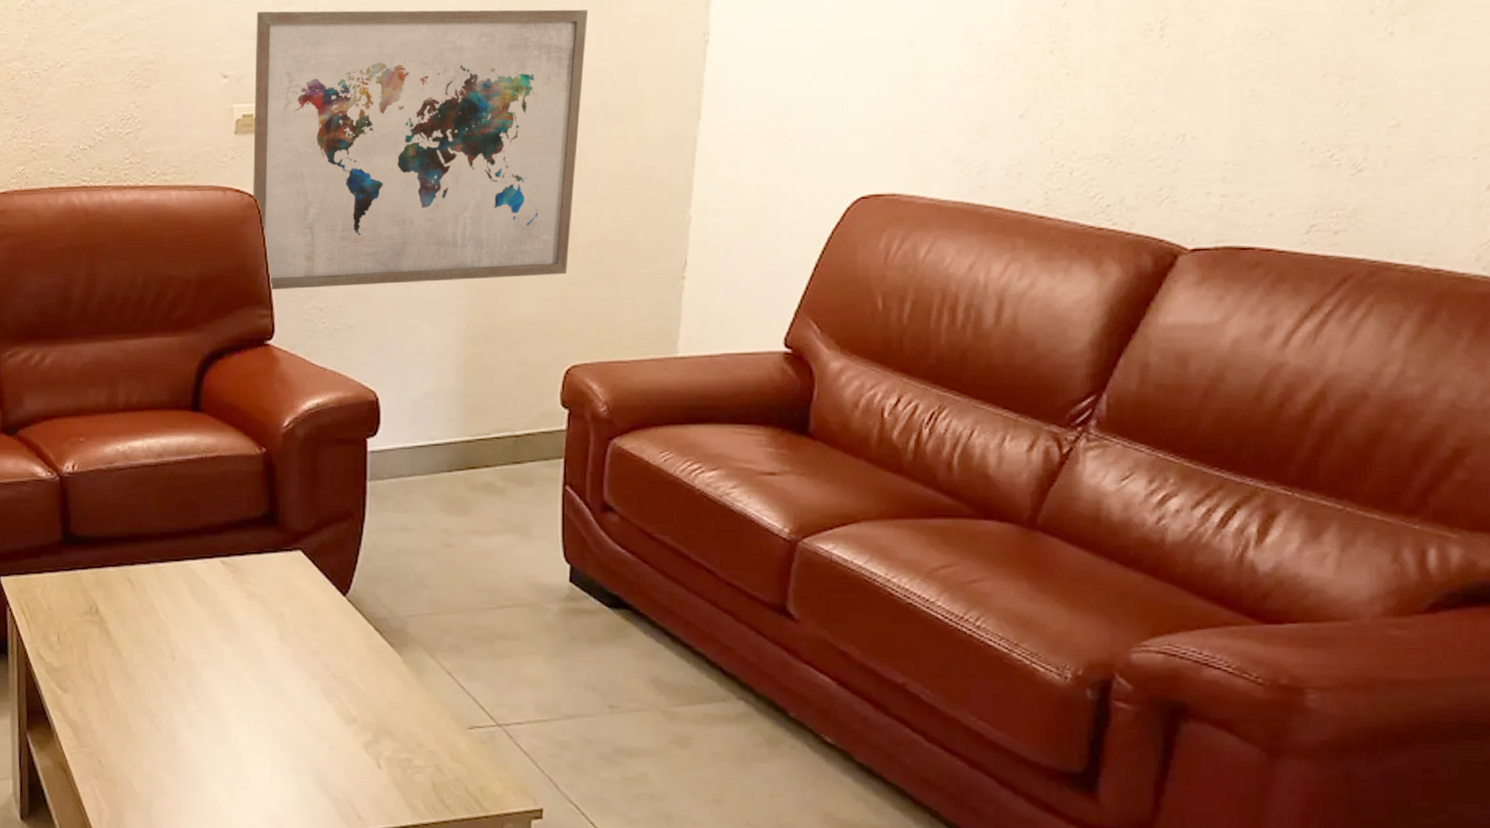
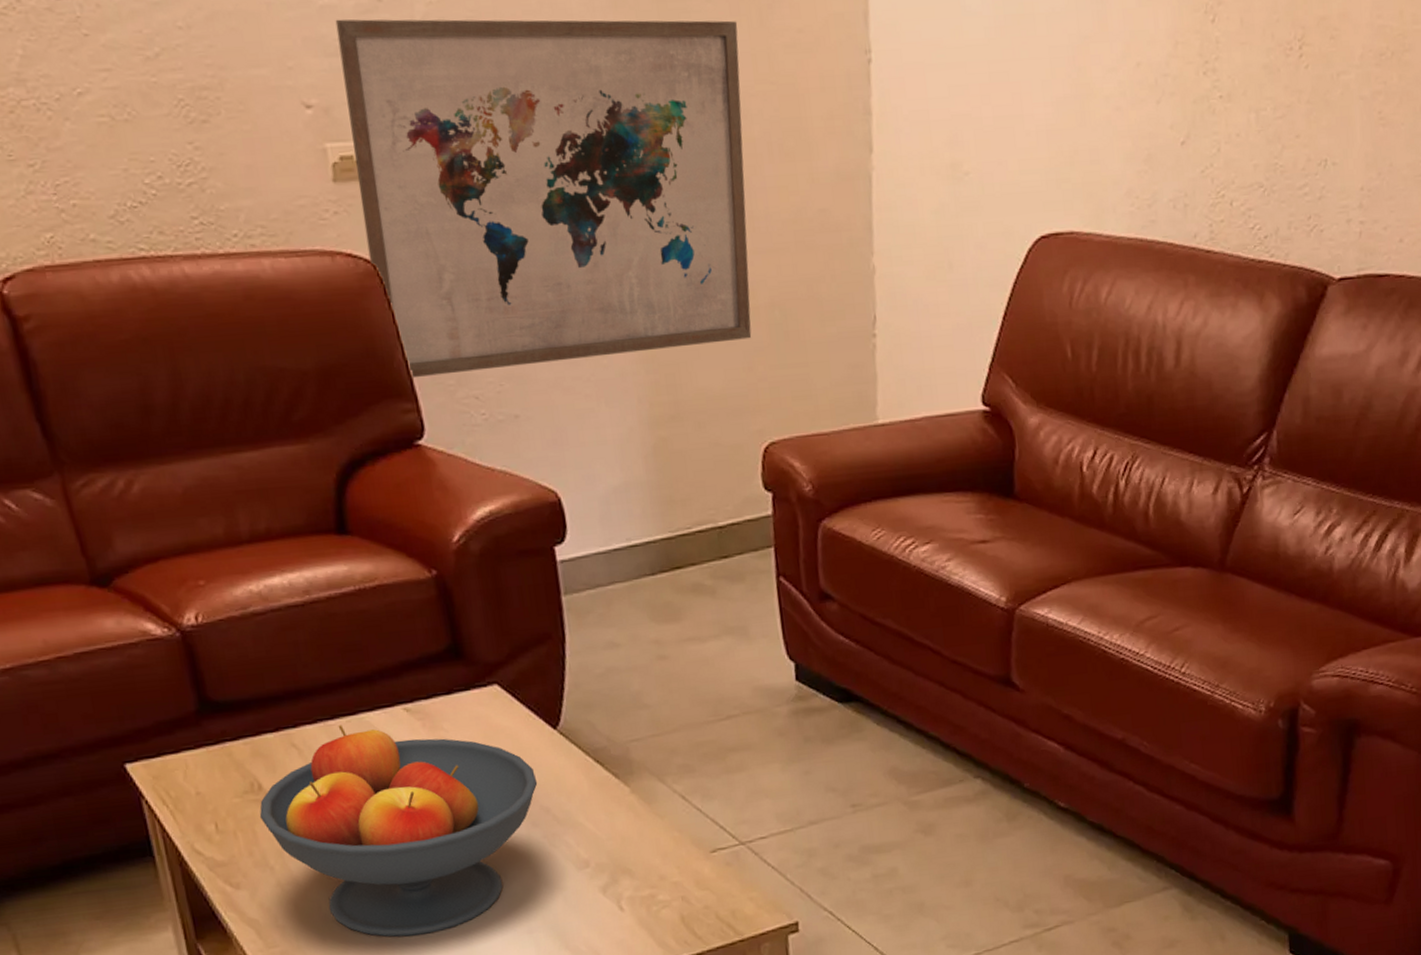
fruit bowl: none [92,568,322,759] -> present [259,725,538,937]

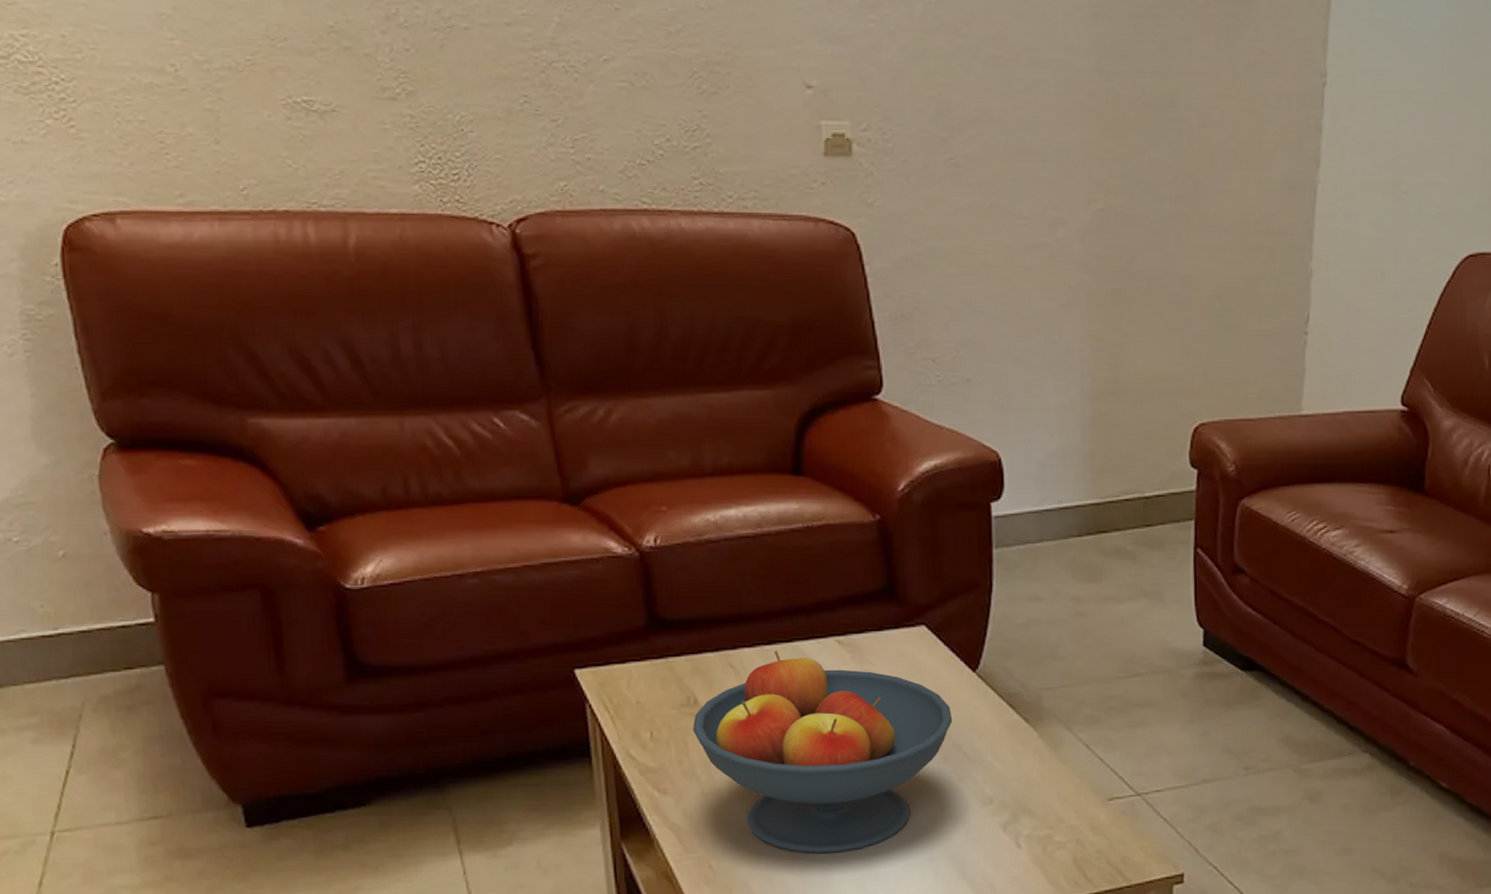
wall art: present [335,19,752,379] -> none [842,11,1207,338]

